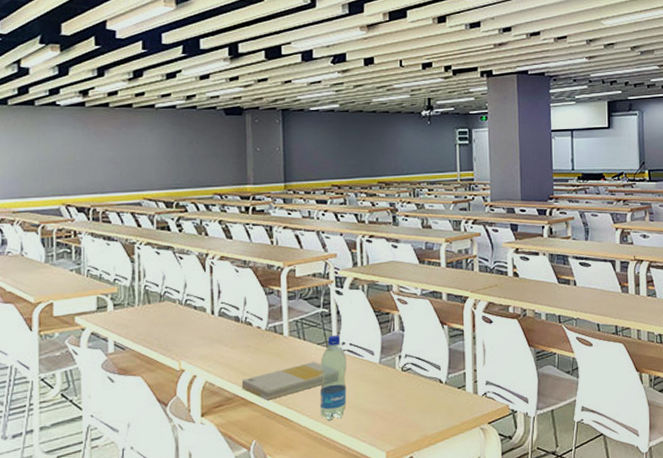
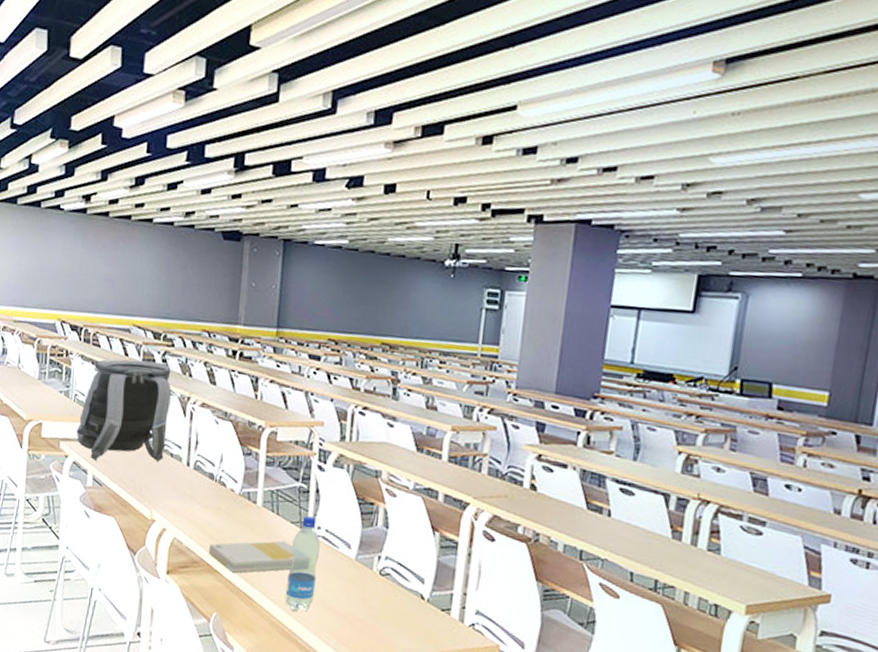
backpack: none [91,227,189,327] -> present [76,359,171,463]

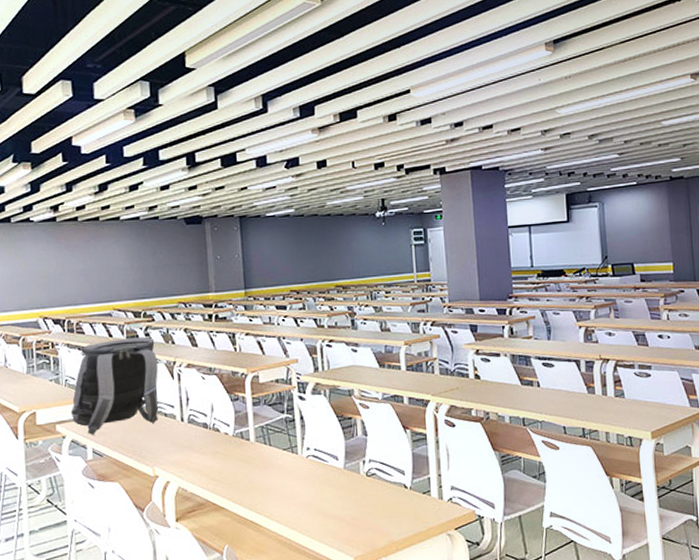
book: present [208,540,293,573] -> none [212,467,290,505]
bottle: present [284,516,321,612] -> none [286,441,314,526]

